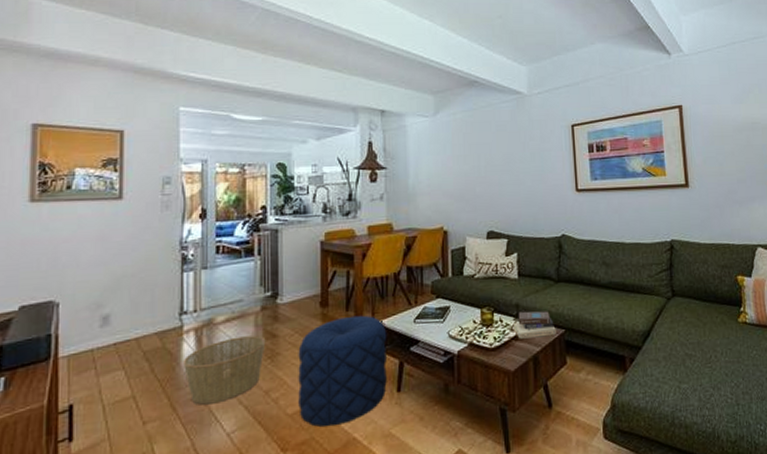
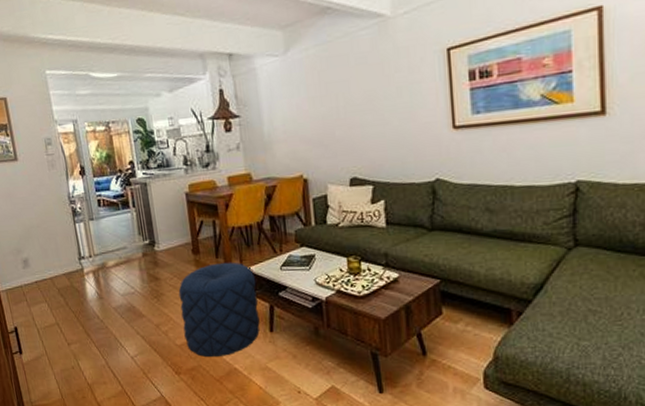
basket: present [184,335,266,405] -> none [89,278,151,333]
books: present [512,311,556,339] -> none [381,260,430,288]

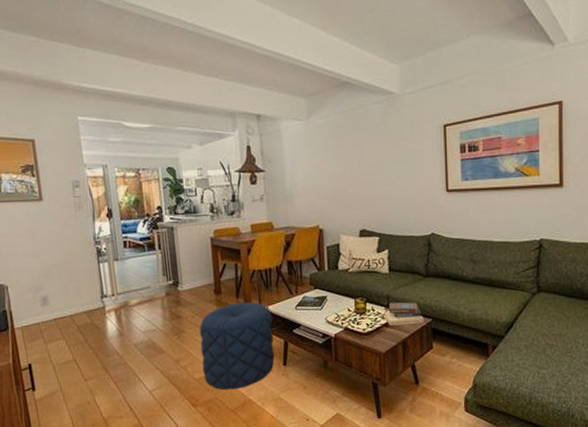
books: none [381,260,430,288] -> present [383,302,424,326]

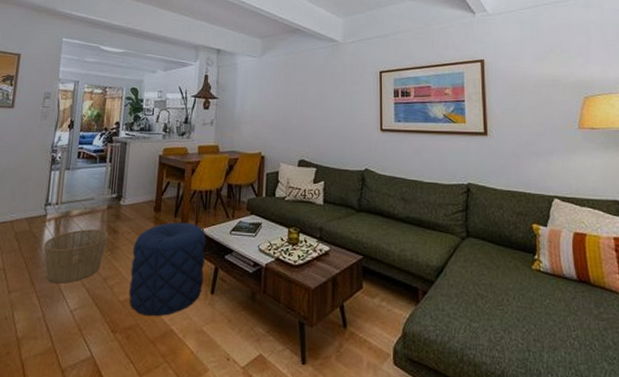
basket: none [109,316,173,369] -> present [43,229,109,283]
books: present [383,302,424,326] -> none [315,235,355,261]

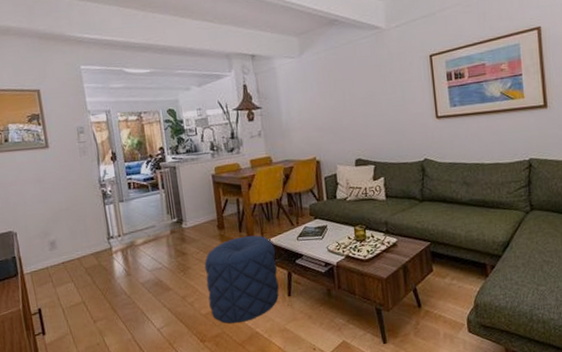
basket: present [43,229,109,283] -> none [116,254,178,308]

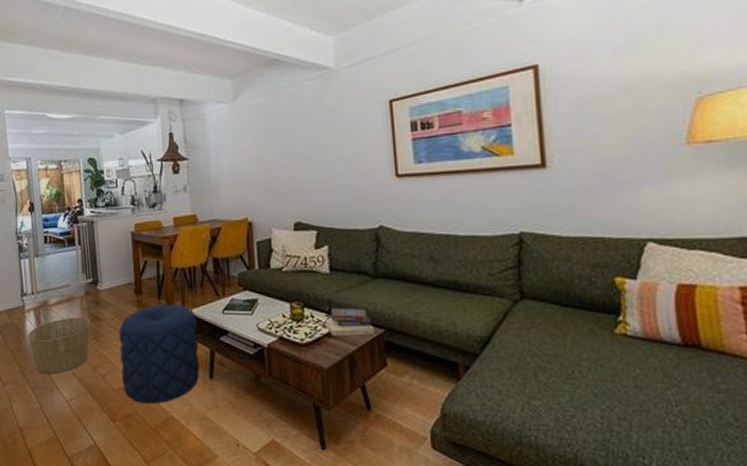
basket: none [116,254,178,308] -> present [28,317,91,374]
books: none [383,226,423,251] -> present [325,307,374,336]

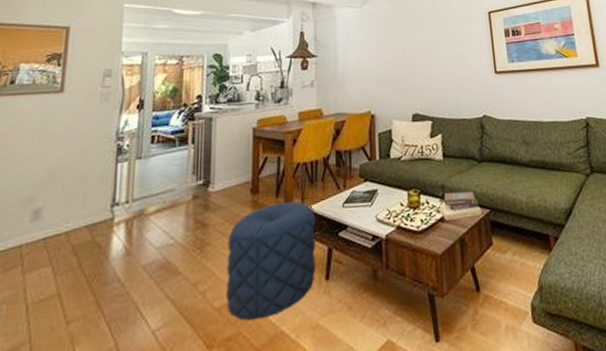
basket: present [28,317,91,374] -> none [112,225,196,301]

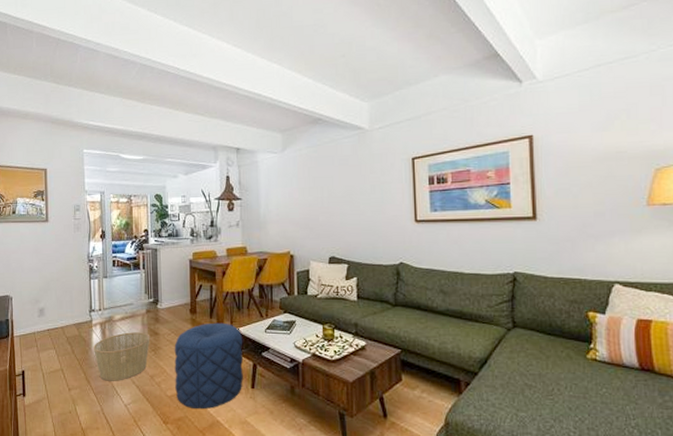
basket: none [112,225,196,301] -> present [94,332,150,381]
books: present [439,191,481,221] -> none [351,330,392,355]

